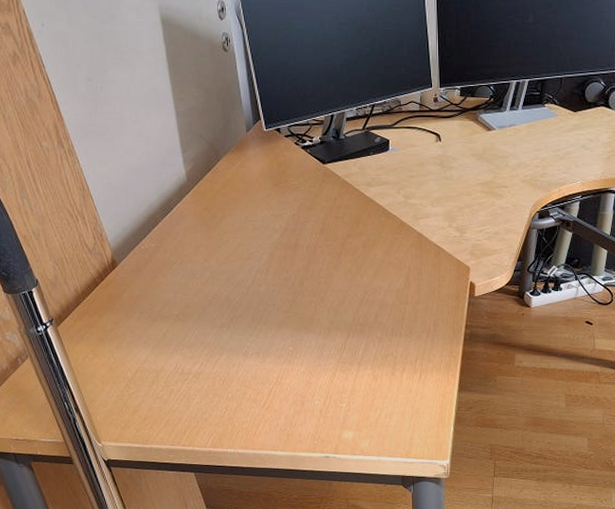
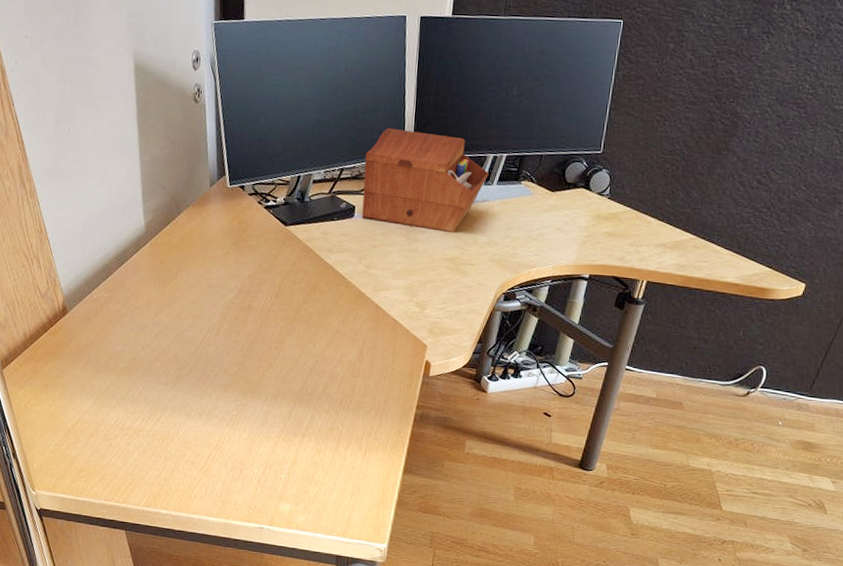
sewing box: none [394,63,513,159] -> present [362,128,489,233]

